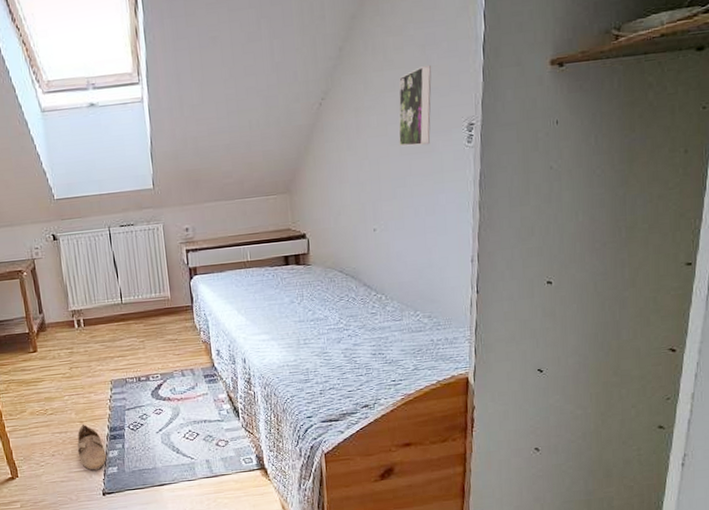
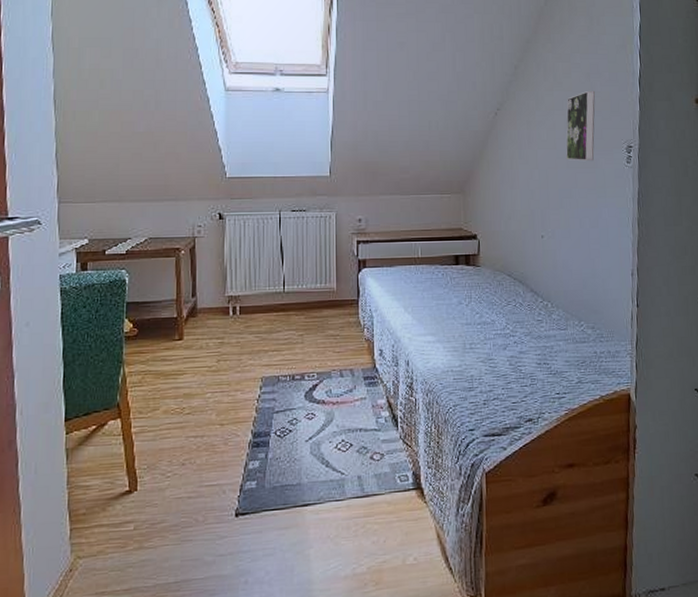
shoe: present [77,424,107,470] -> none [212,427,245,485]

